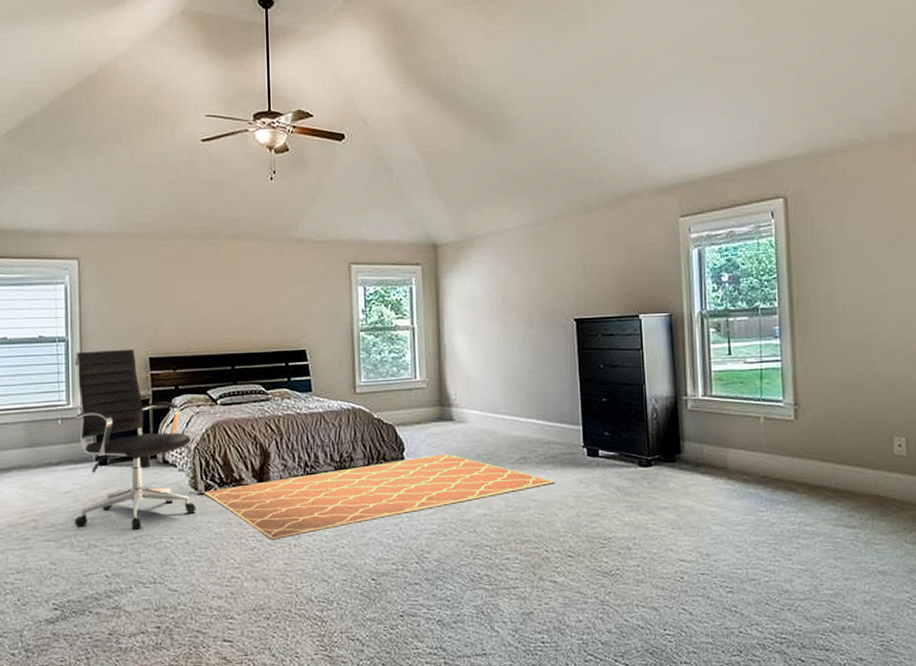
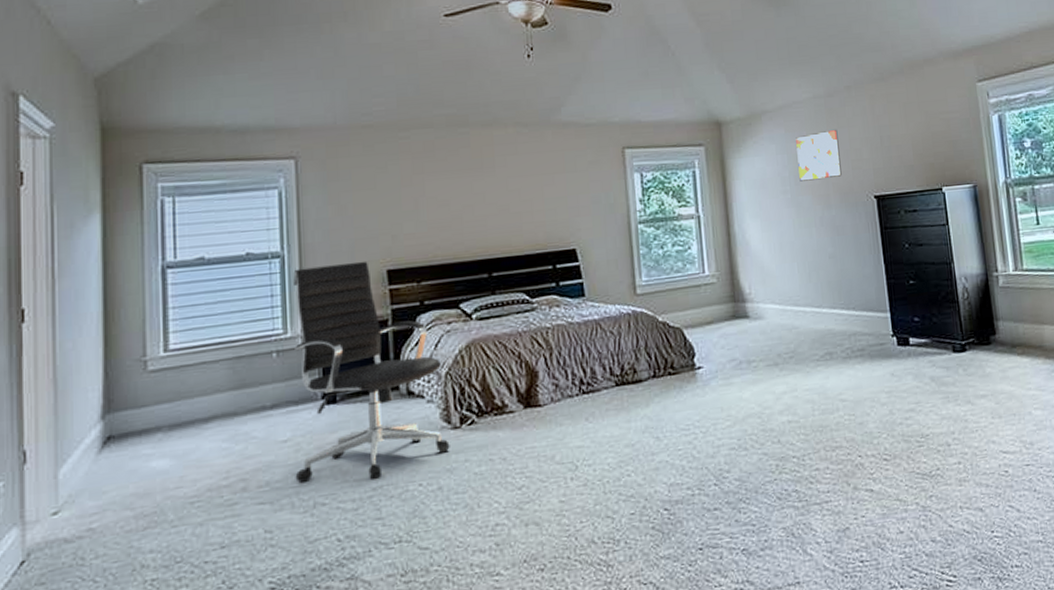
rug: present [204,453,555,541] -> none [460,355,865,476]
wall art: none [504,255,545,302] -> present [796,129,842,182]

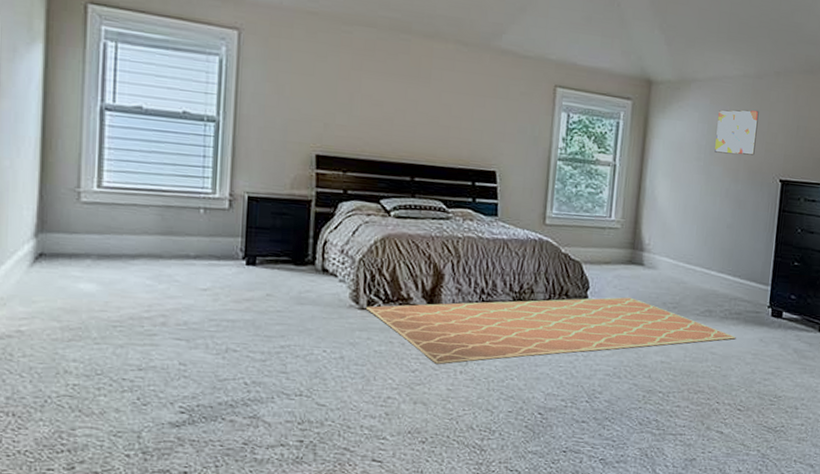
chair: present [293,261,450,483] -> none [211,136,356,338]
rug: none [460,355,865,476] -> present [366,297,736,365]

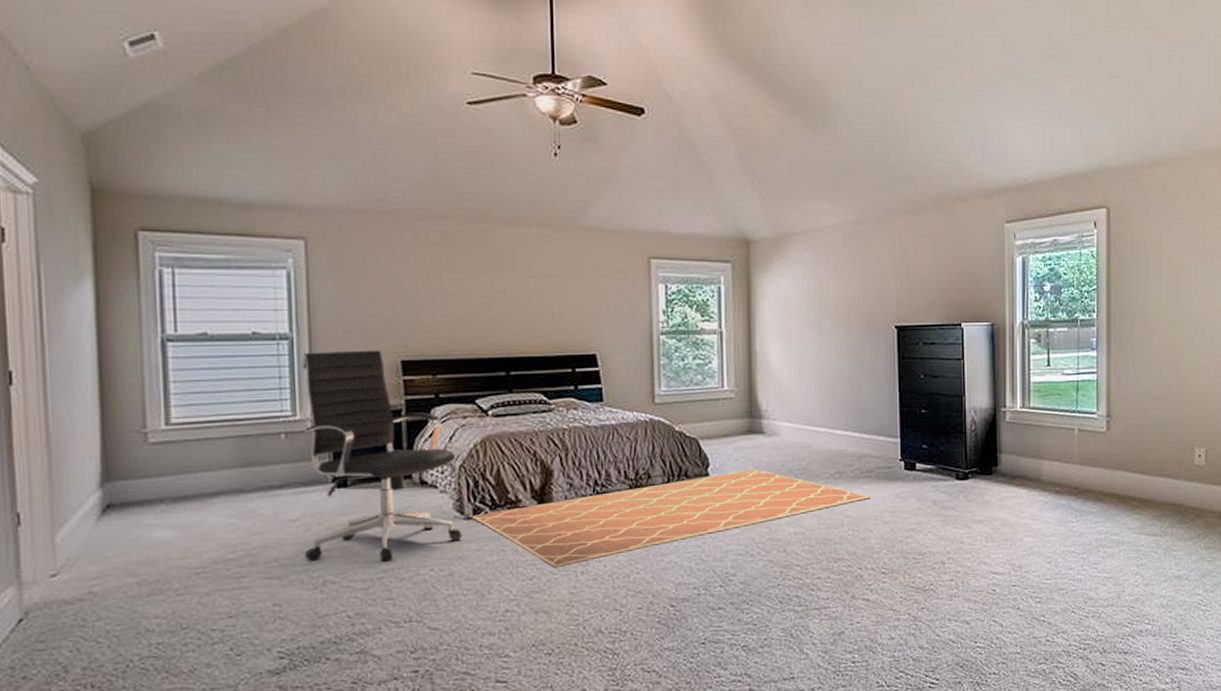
chair: none [211,136,356,338] -> present [303,349,462,562]
wall art: present [714,110,759,156] -> none [823,257,865,306]

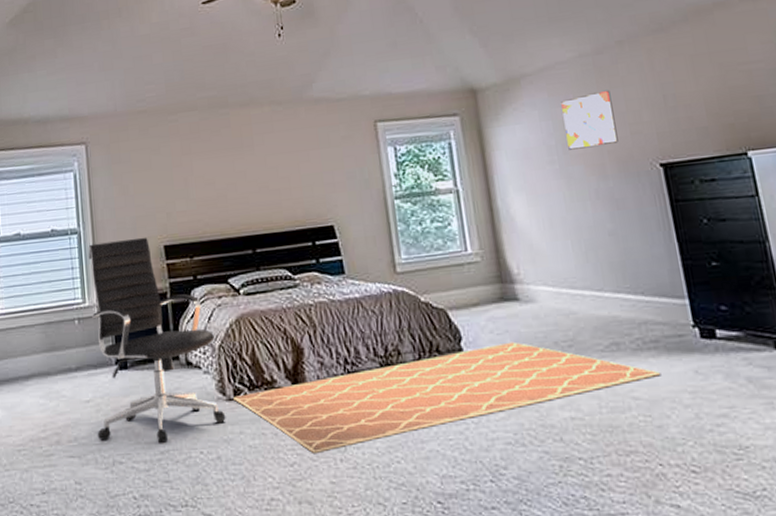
wall art: none [823,257,865,306] -> present [561,90,619,150]

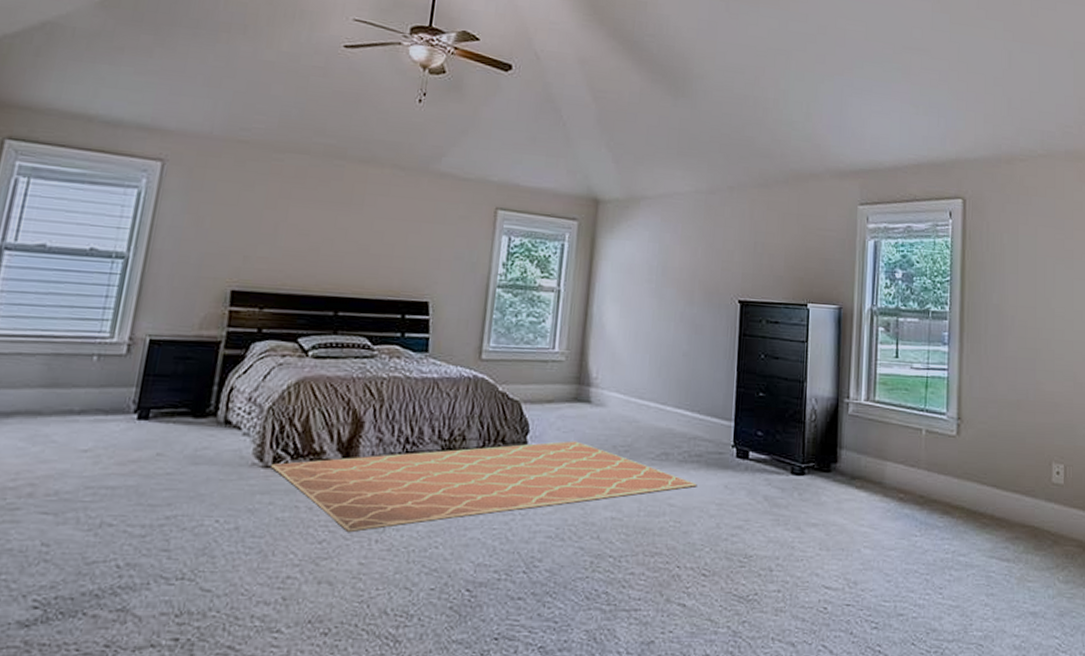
chair: present [88,237,226,443] -> none [86,273,266,507]
wall art: present [561,90,619,150] -> none [667,226,713,275]

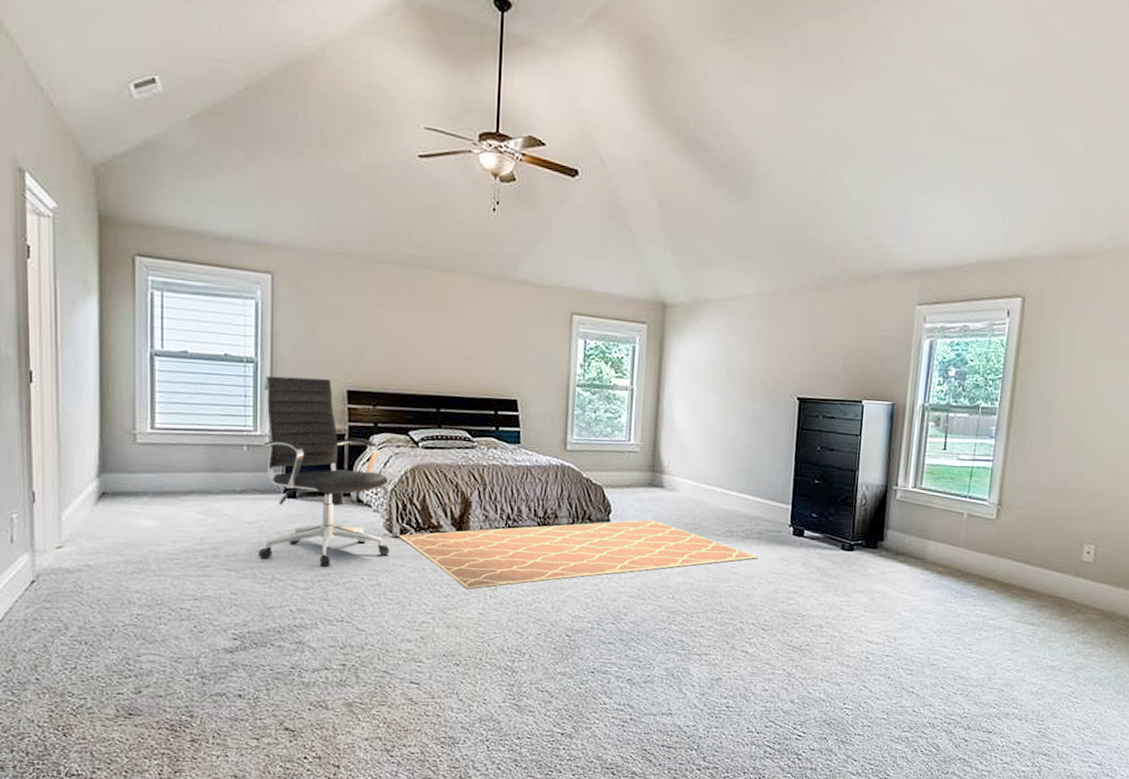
chair: none [86,273,266,507] -> present [257,375,390,567]

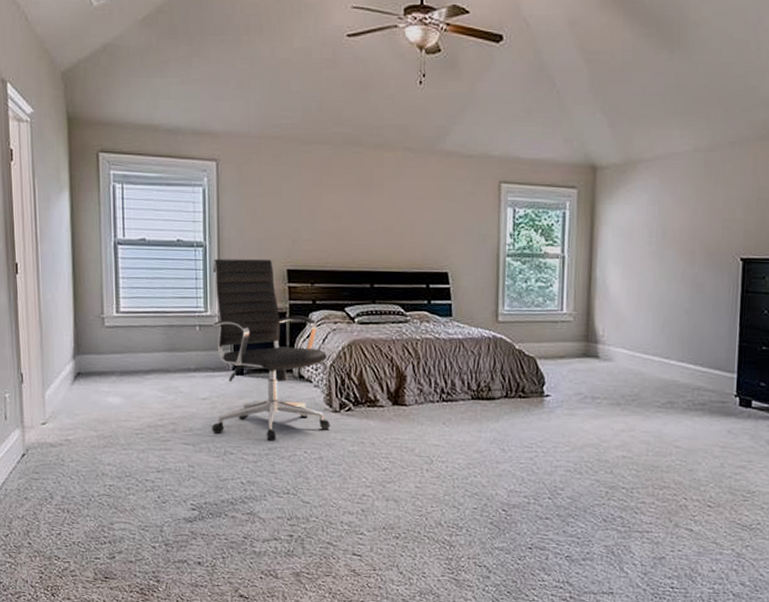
rug: present [399,519,758,590] -> none [339,391,701,464]

